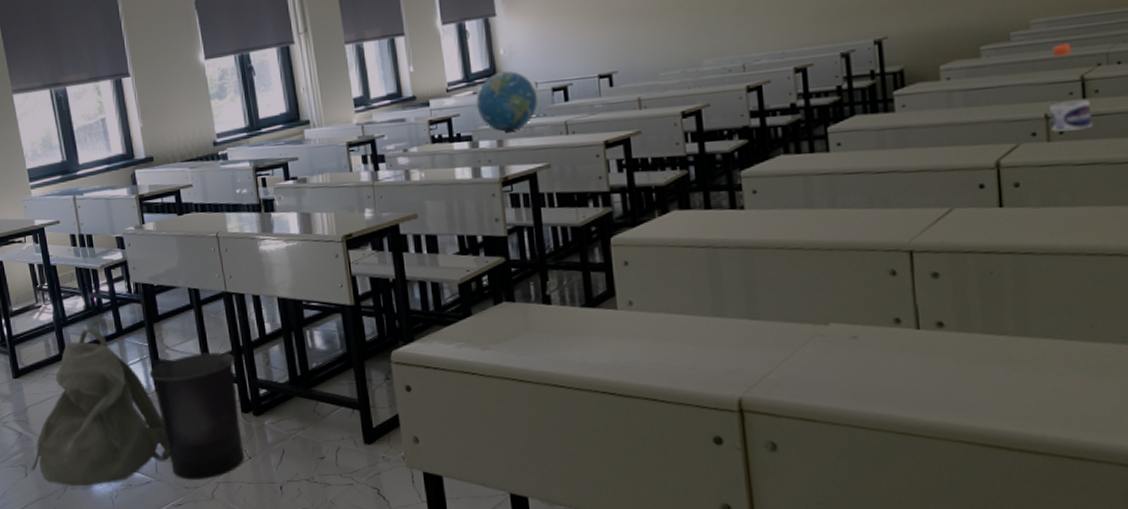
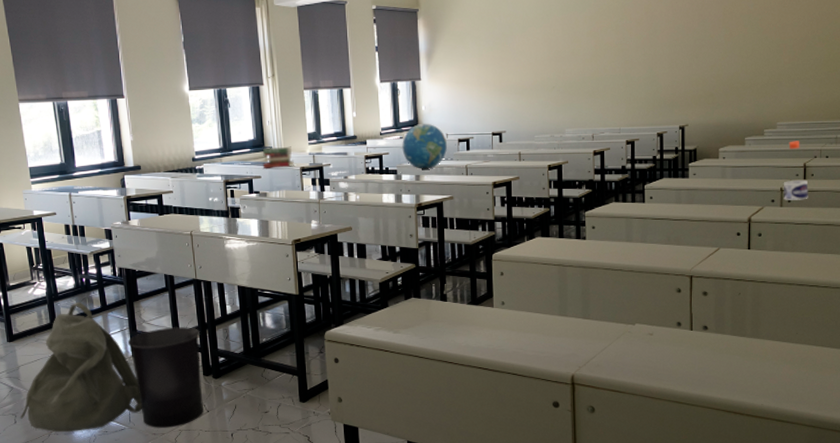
books: none [297,117,339,148] -> present [262,146,294,168]

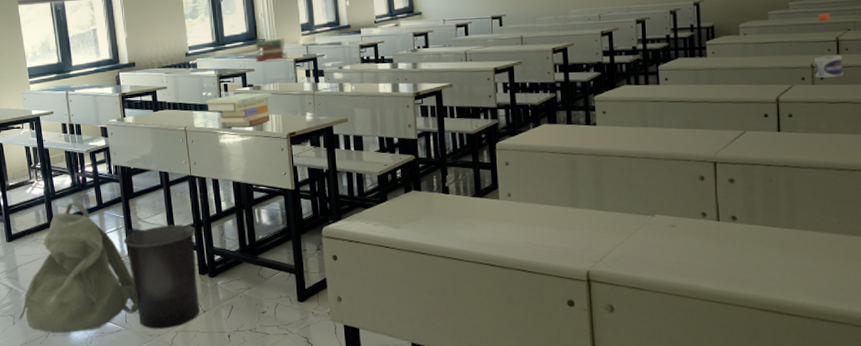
books: none [212,199,278,234] -> present [206,92,272,128]
globe: present [402,123,447,169] -> none [397,9,444,57]

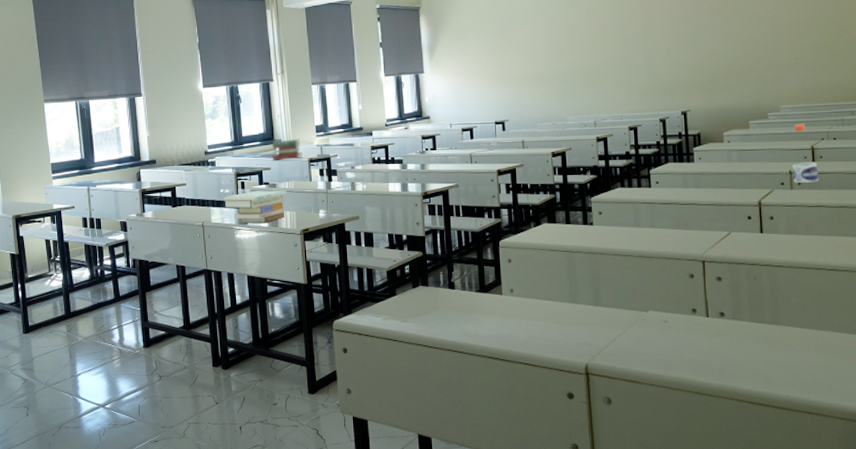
backpack: present [18,200,138,334] -> none [32,293,151,426]
waste bin: present [123,223,200,329] -> none [139,316,212,420]

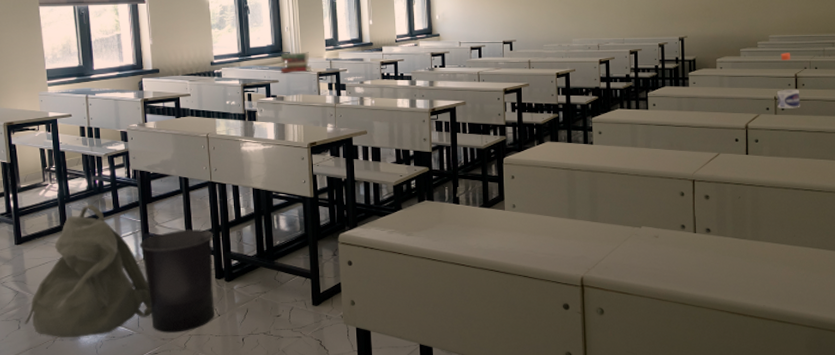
backpack: none [32,293,151,426] -> present [24,204,151,338]
waste bin: none [139,316,212,420] -> present [139,228,214,333]
books: present [223,190,287,224] -> none [229,103,295,136]

